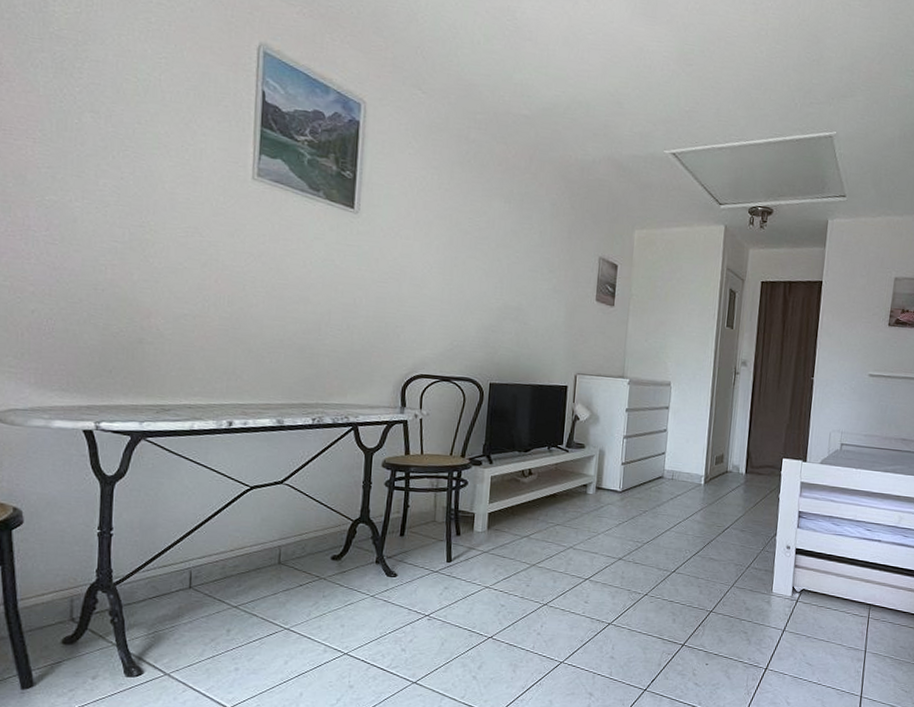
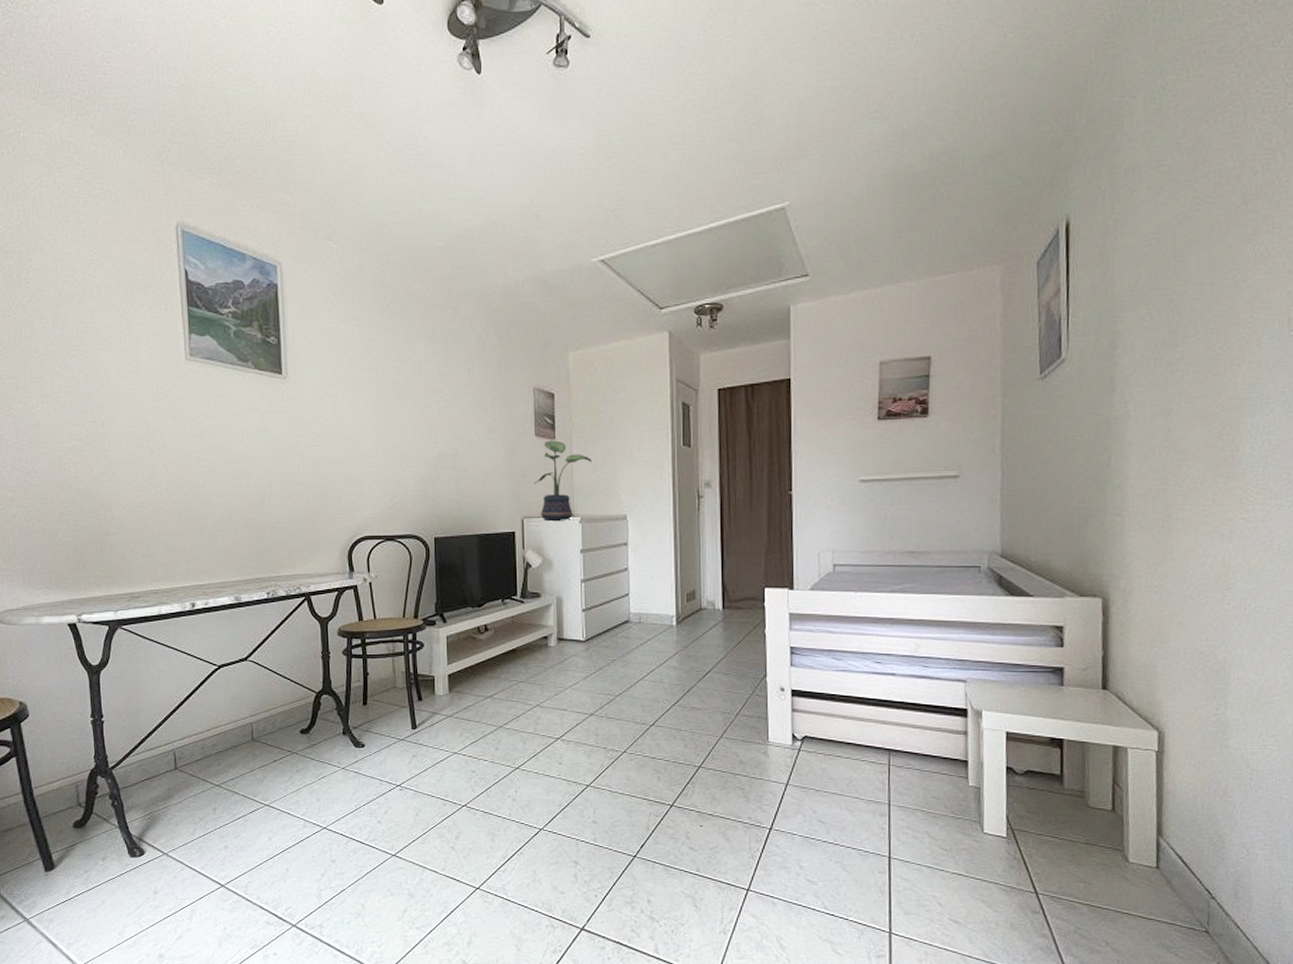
potted plant: none [590,306,645,381] -> present [534,440,592,521]

